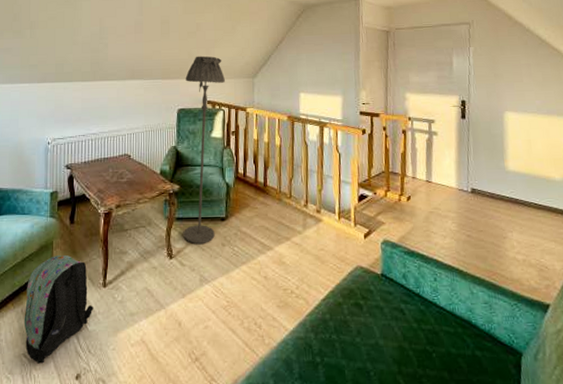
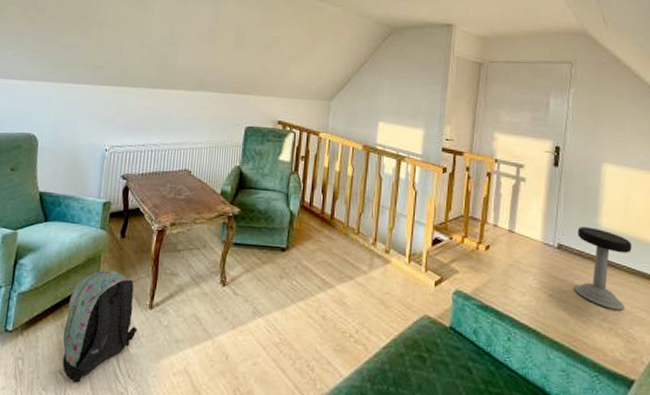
floor lamp: present [183,55,225,244] -> none [239,71,299,274]
stool: none [487,171,537,243] -> present [573,227,632,311]

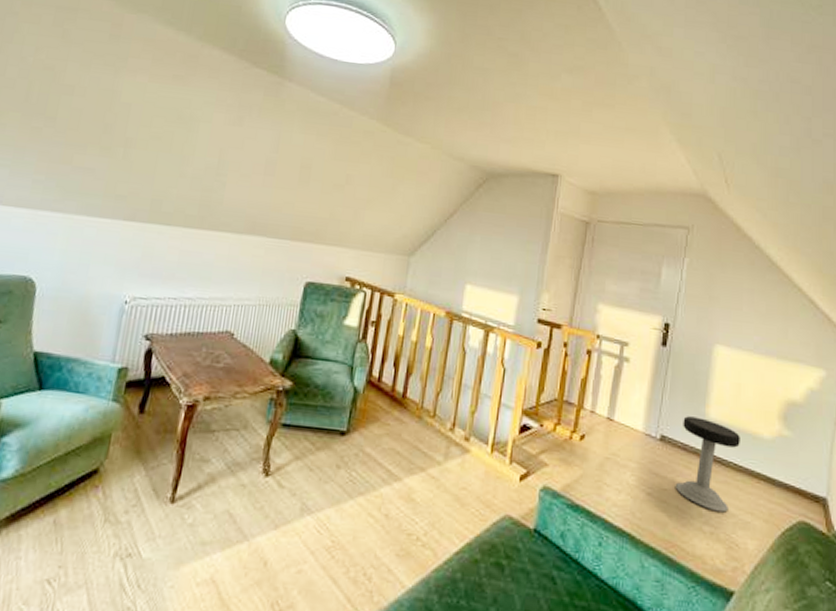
backpack: present [62,270,137,383] -> none [52,453,153,596]

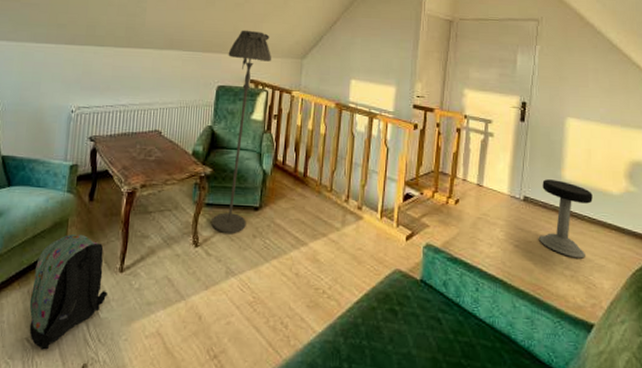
backpack: none [52,453,153,596] -> present [29,234,108,350]
floor lamp: none [287,216,373,462] -> present [211,30,271,233]

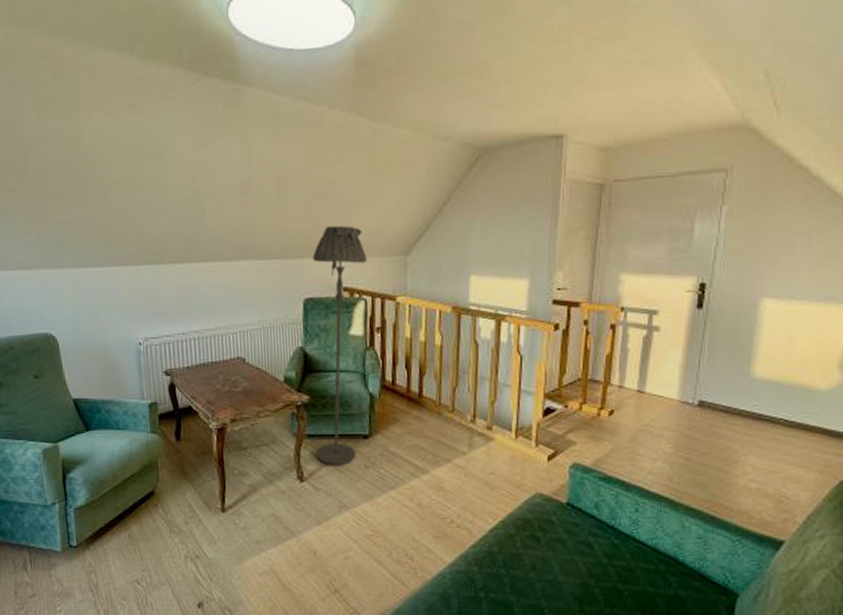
backpack: present [29,234,108,350] -> none [132,477,212,591]
stool: present [538,179,593,259] -> none [716,378,792,469]

